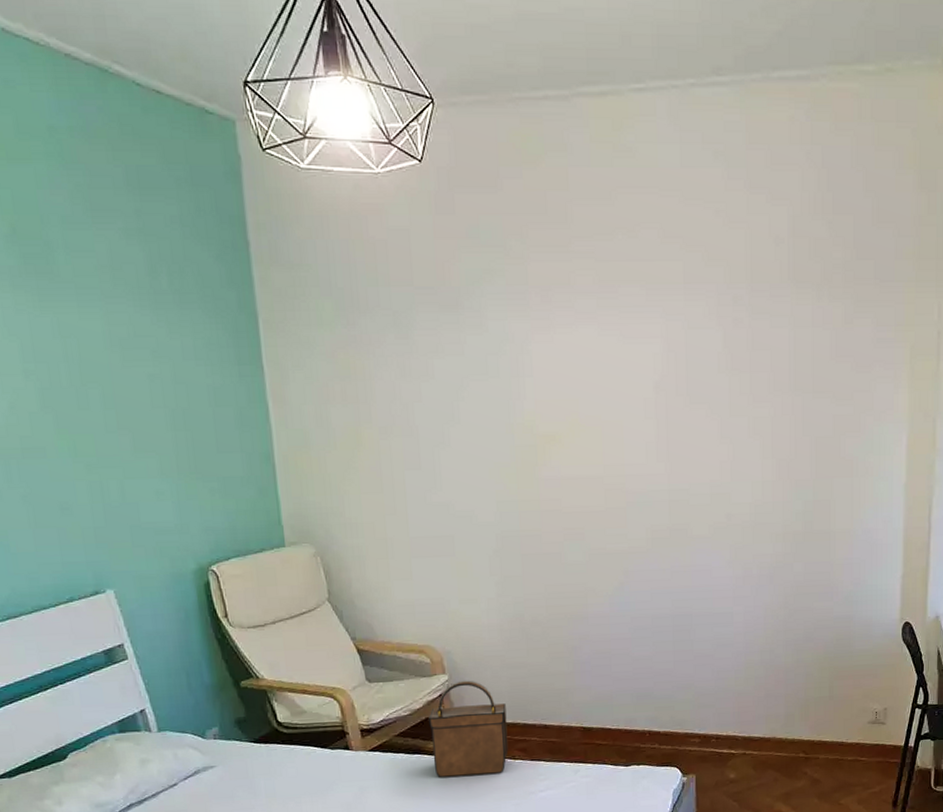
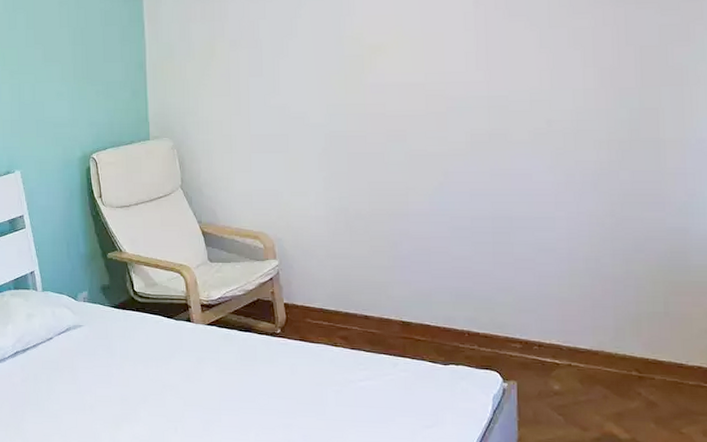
handbag: present [429,680,509,778] -> none [260,266,331,359]

